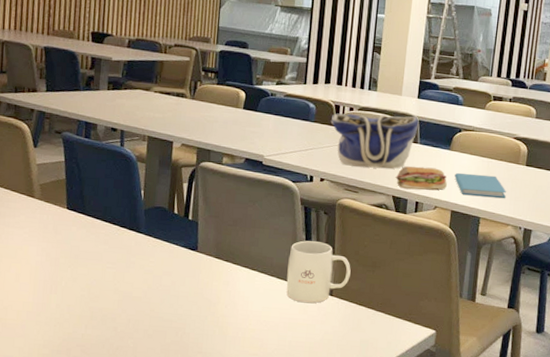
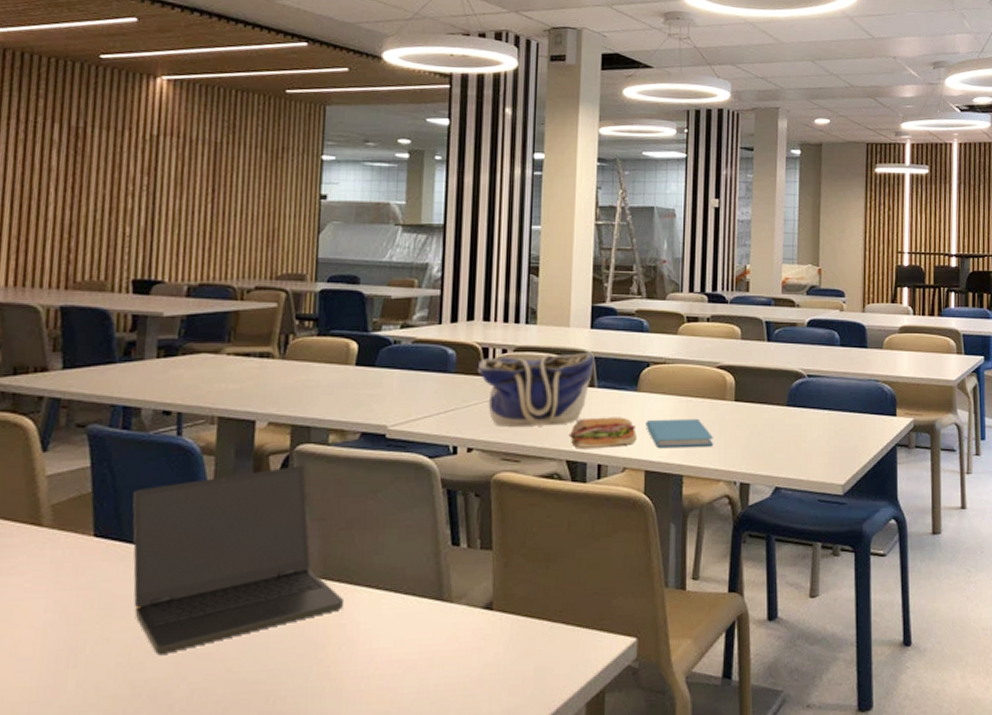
laptop: none [91,176,230,294] -> present [132,465,345,654]
mug: present [286,240,351,304] -> none [426,536,516,627]

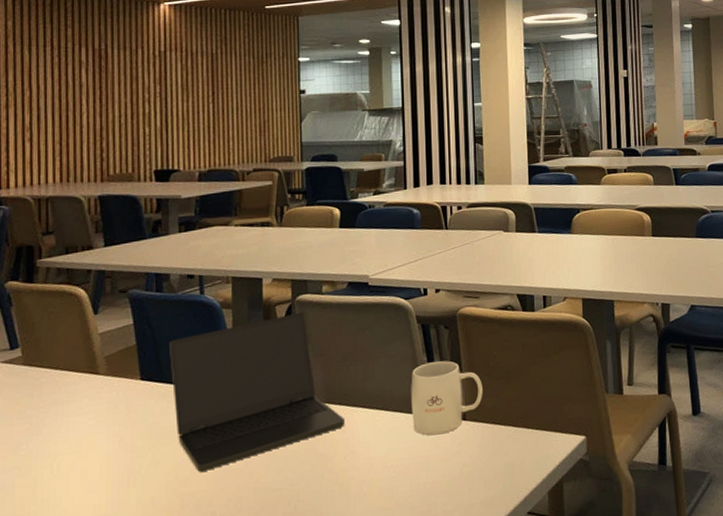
mug: none [426,536,516,627] -> present [411,360,483,436]
tote bag: present [477,351,594,427] -> none [438,203,534,270]
sandwich: present [568,417,637,450] -> none [517,255,574,285]
book: present [646,418,713,447] -> none [580,252,637,279]

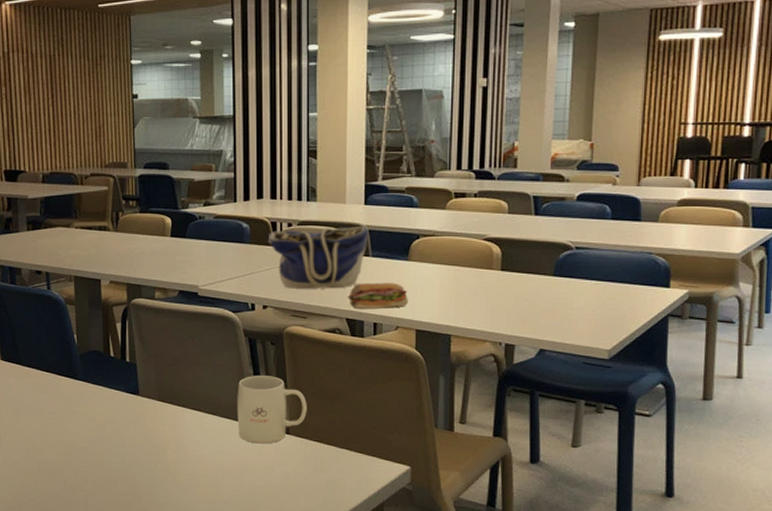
laptop: present [170,312,346,472] -> none [24,315,176,445]
tote bag: none [438,203,534,270] -> present [268,225,369,289]
sandwich: none [517,255,574,285] -> present [347,282,408,310]

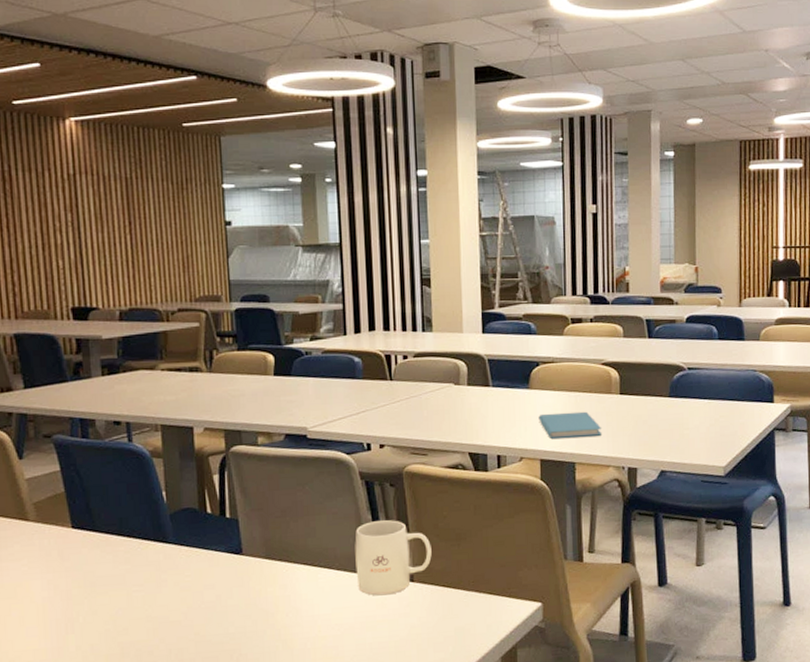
tote bag: present [268,225,369,289] -> none [382,354,488,425]
sandwich: present [347,282,408,310] -> none [469,412,531,443]
book: none [416,285,480,310] -> present [538,411,601,438]

